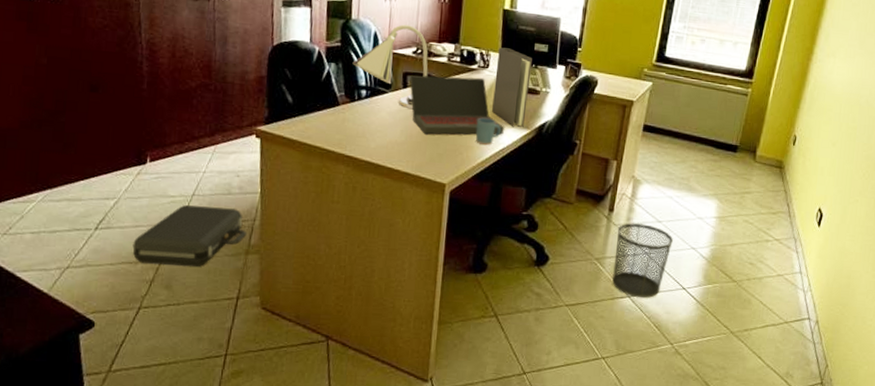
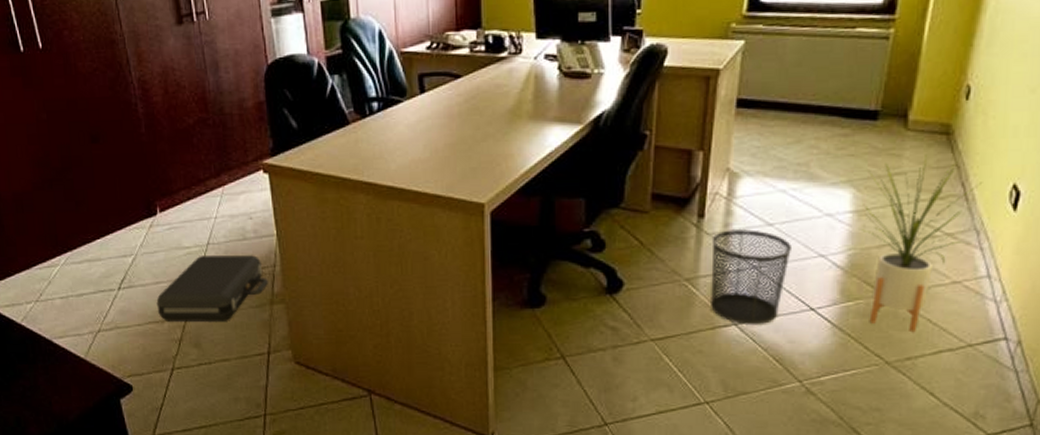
table lamp: present [352,24,428,108] -> none [358,15,448,117]
laptop: present [409,75,504,135] -> none [427,67,550,146]
mug: present [475,117,502,145] -> none [514,116,546,150]
binder: present [492,47,532,127] -> none [531,24,577,124]
house plant: none [719,180,801,311] -> present [859,154,983,333]

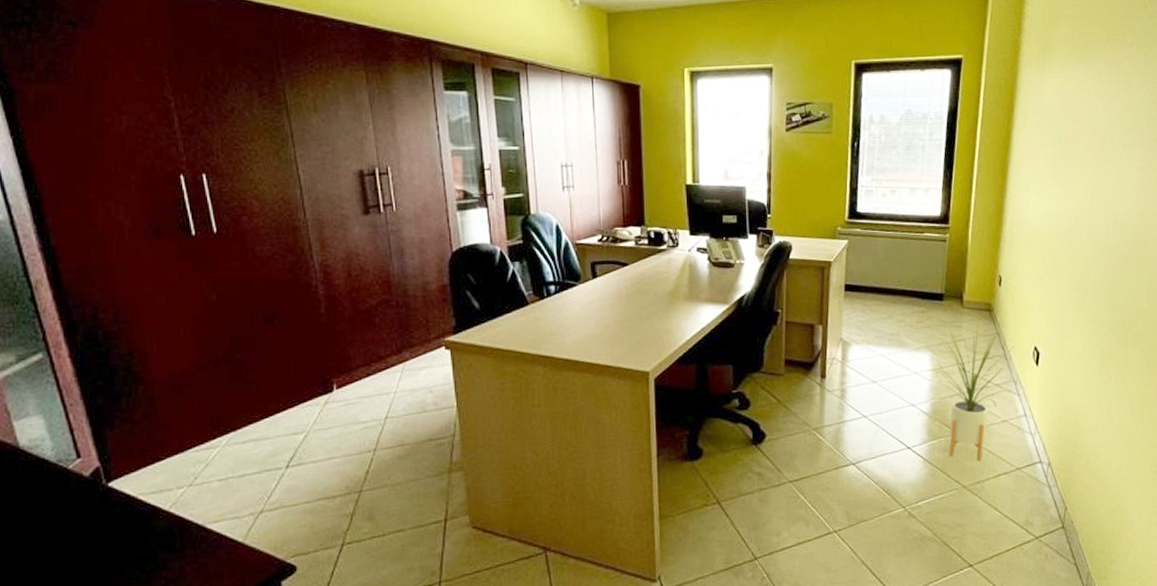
briefcase: present [156,255,269,321] -> none [328,426,448,497]
waste bin: present [711,228,791,324] -> none [832,385,891,463]

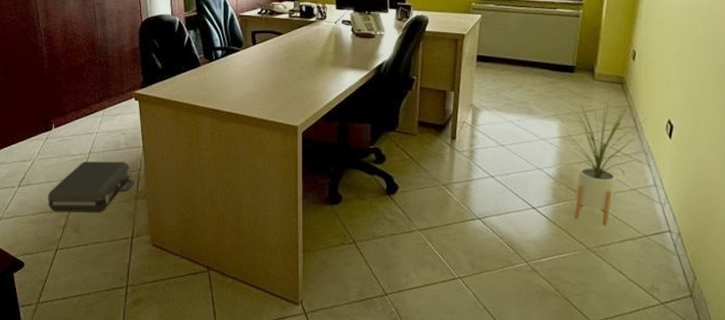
briefcase: none [328,426,448,497] -> present [47,162,135,212]

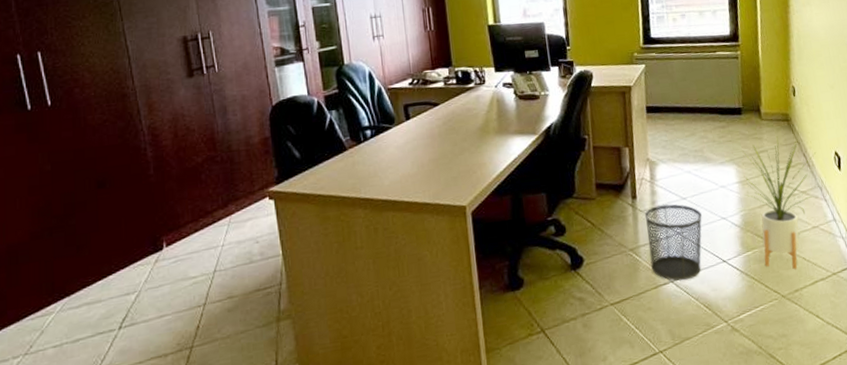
briefcase: present [47,162,135,212] -> none [160,276,276,355]
waste bin: none [461,148,518,219] -> present [644,204,702,281]

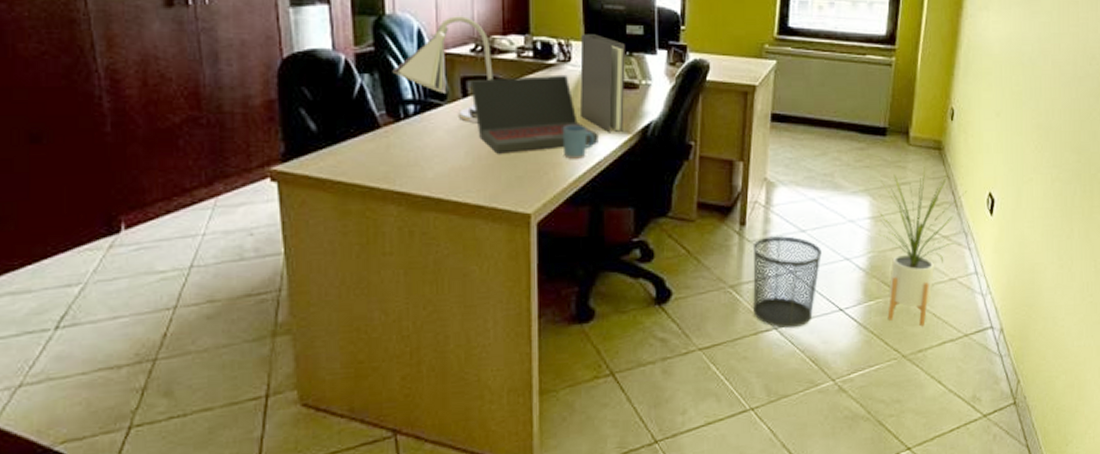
table lamp: none [352,59,428,139] -> present [392,16,493,122]
laptop: none [411,94,513,161] -> present [470,74,598,154]
mug: none [483,131,510,159] -> present [562,124,595,159]
binder: none [491,61,531,136] -> present [580,34,625,133]

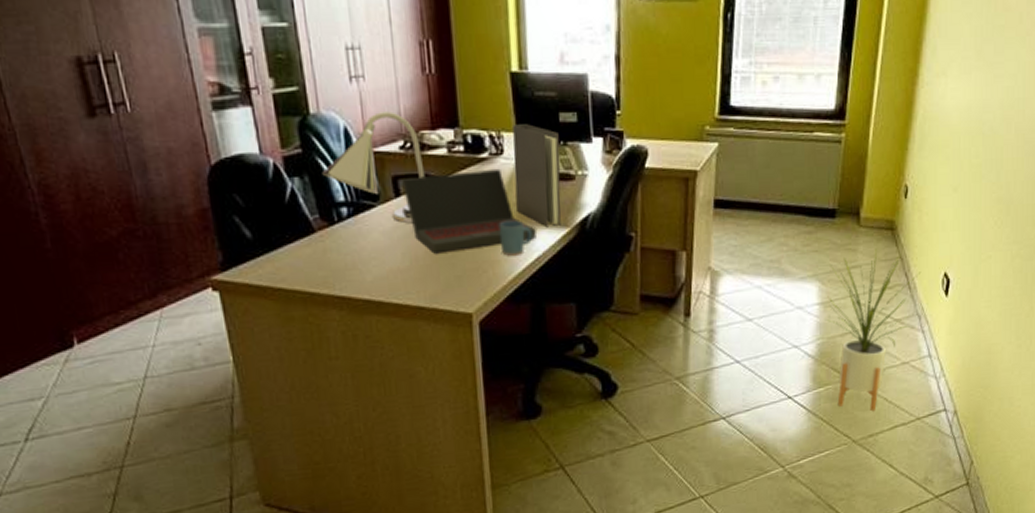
waste bin: present [752,235,822,328] -> none [698,325,769,417]

